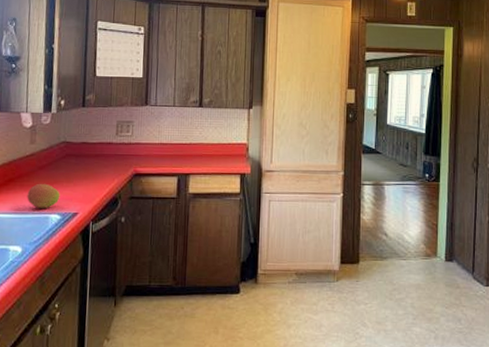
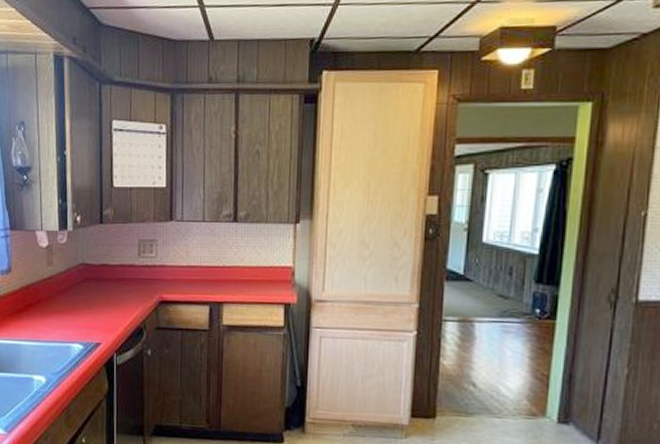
fruit: present [27,183,60,208] -> none [47,309,82,337]

